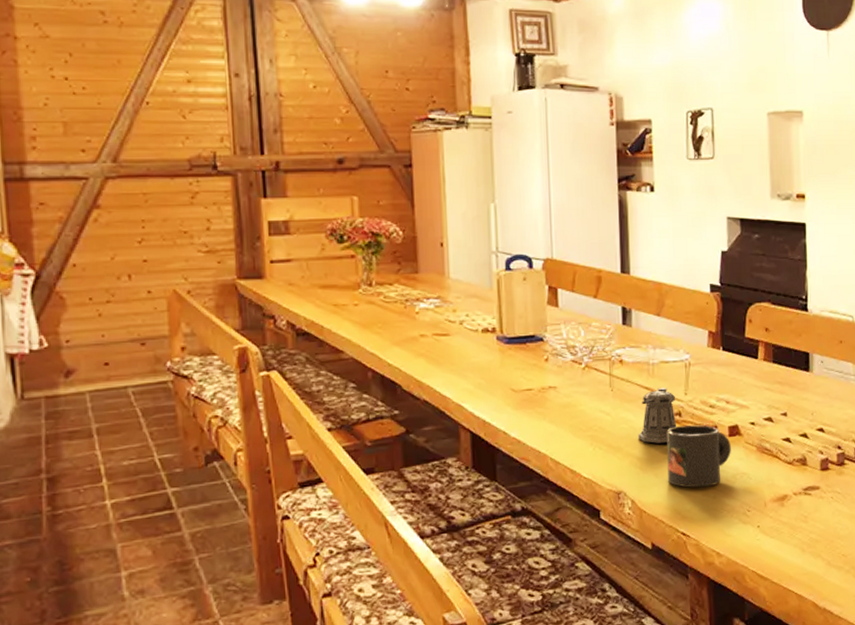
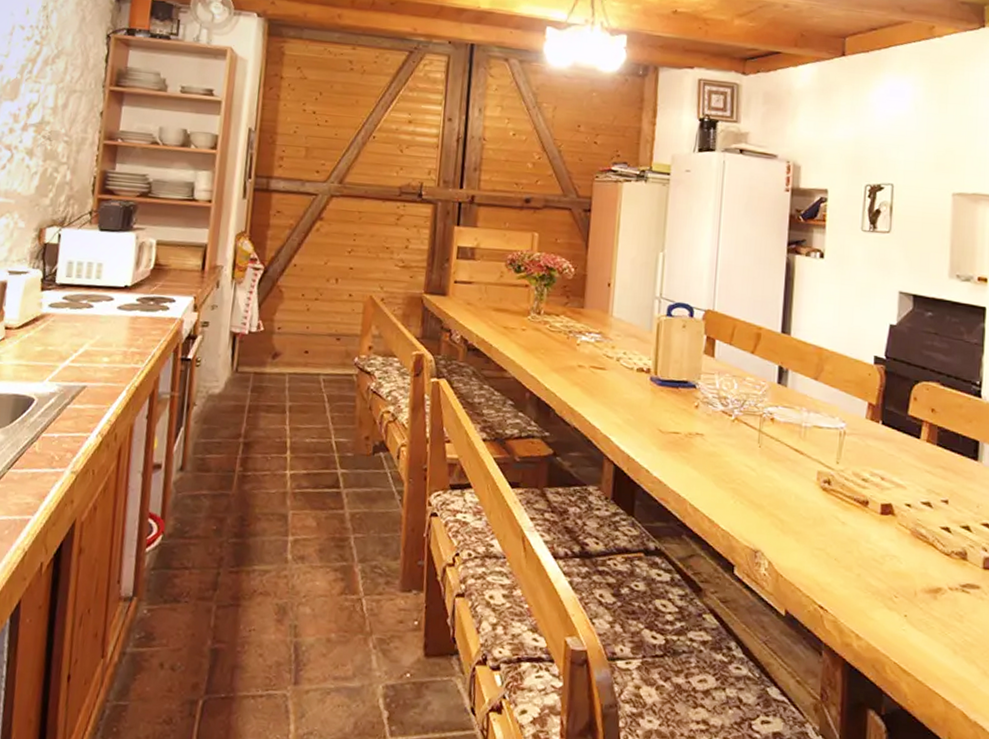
pepper shaker: present [638,387,677,444] -> none [782,451,826,509]
mug: present [666,425,731,488] -> none [810,494,882,563]

